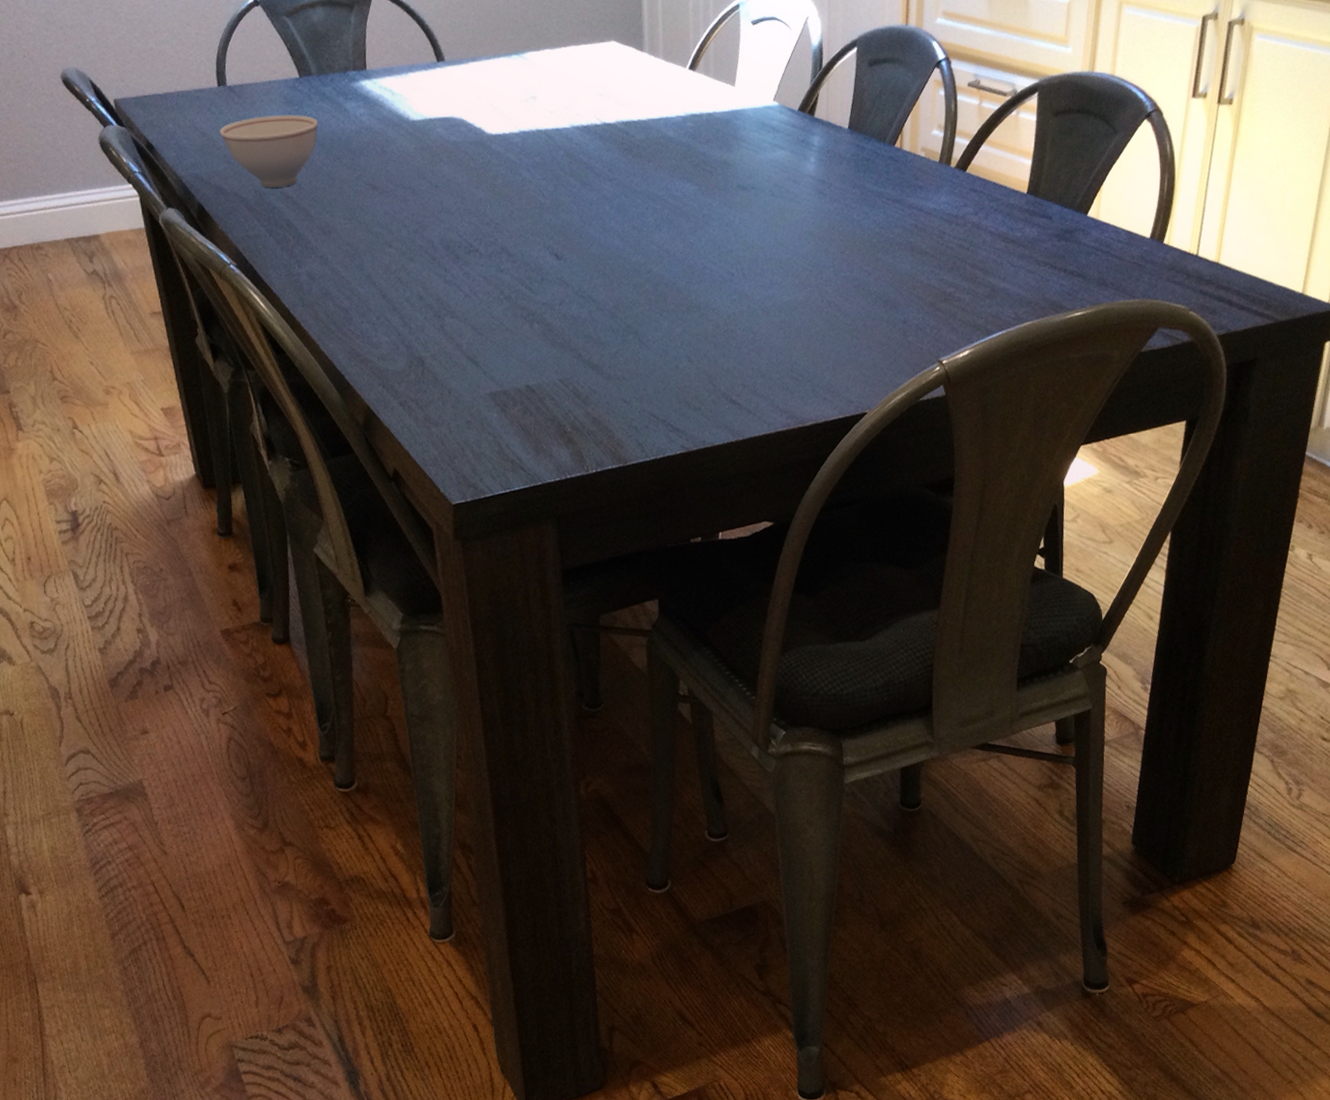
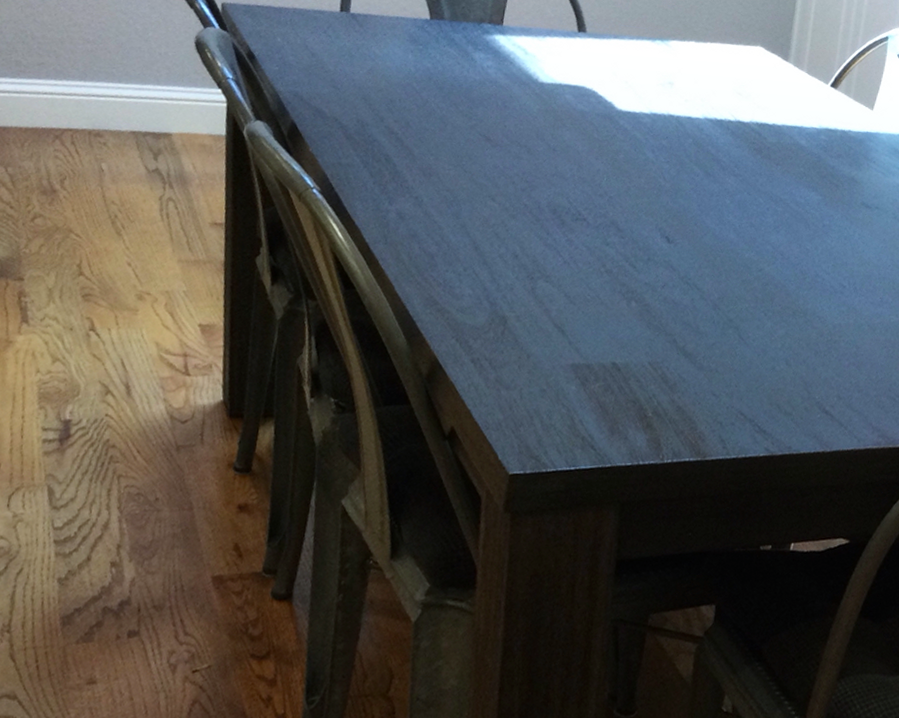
bowl: present [219,114,319,188] -> none [331,48,442,122]

